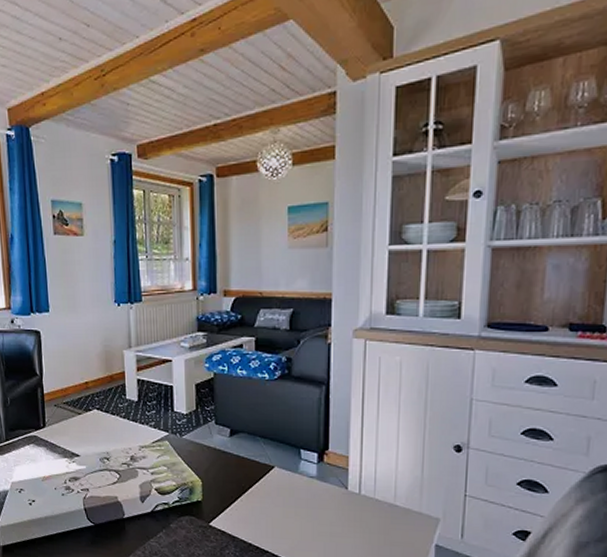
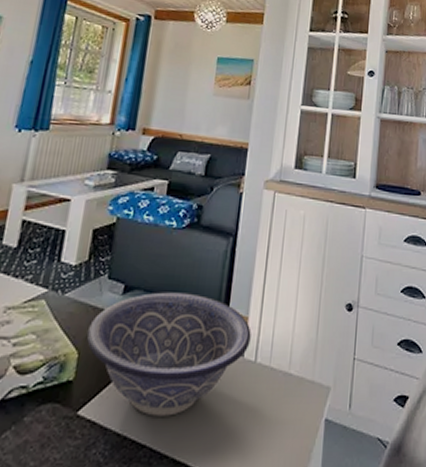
decorative bowl: none [205,434,353,532] -> present [86,292,252,416]

